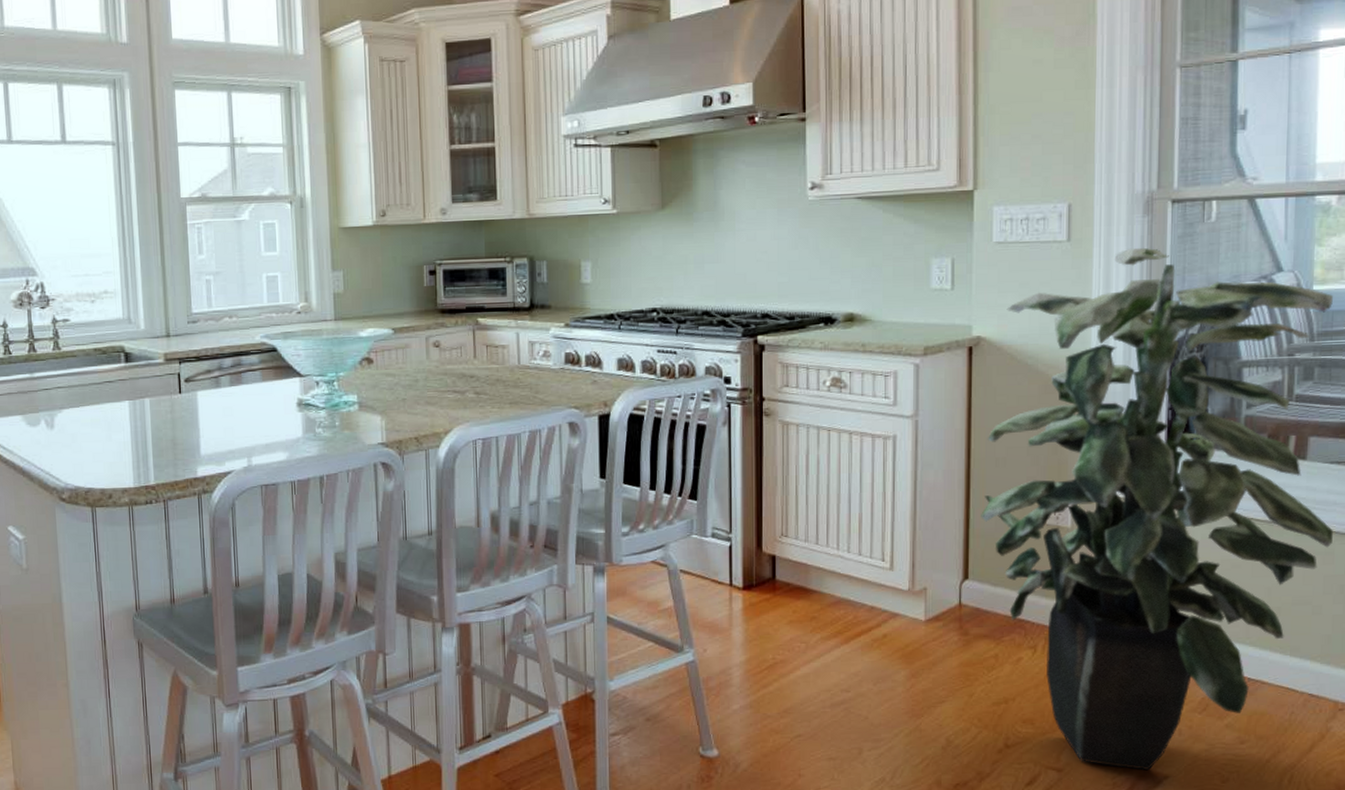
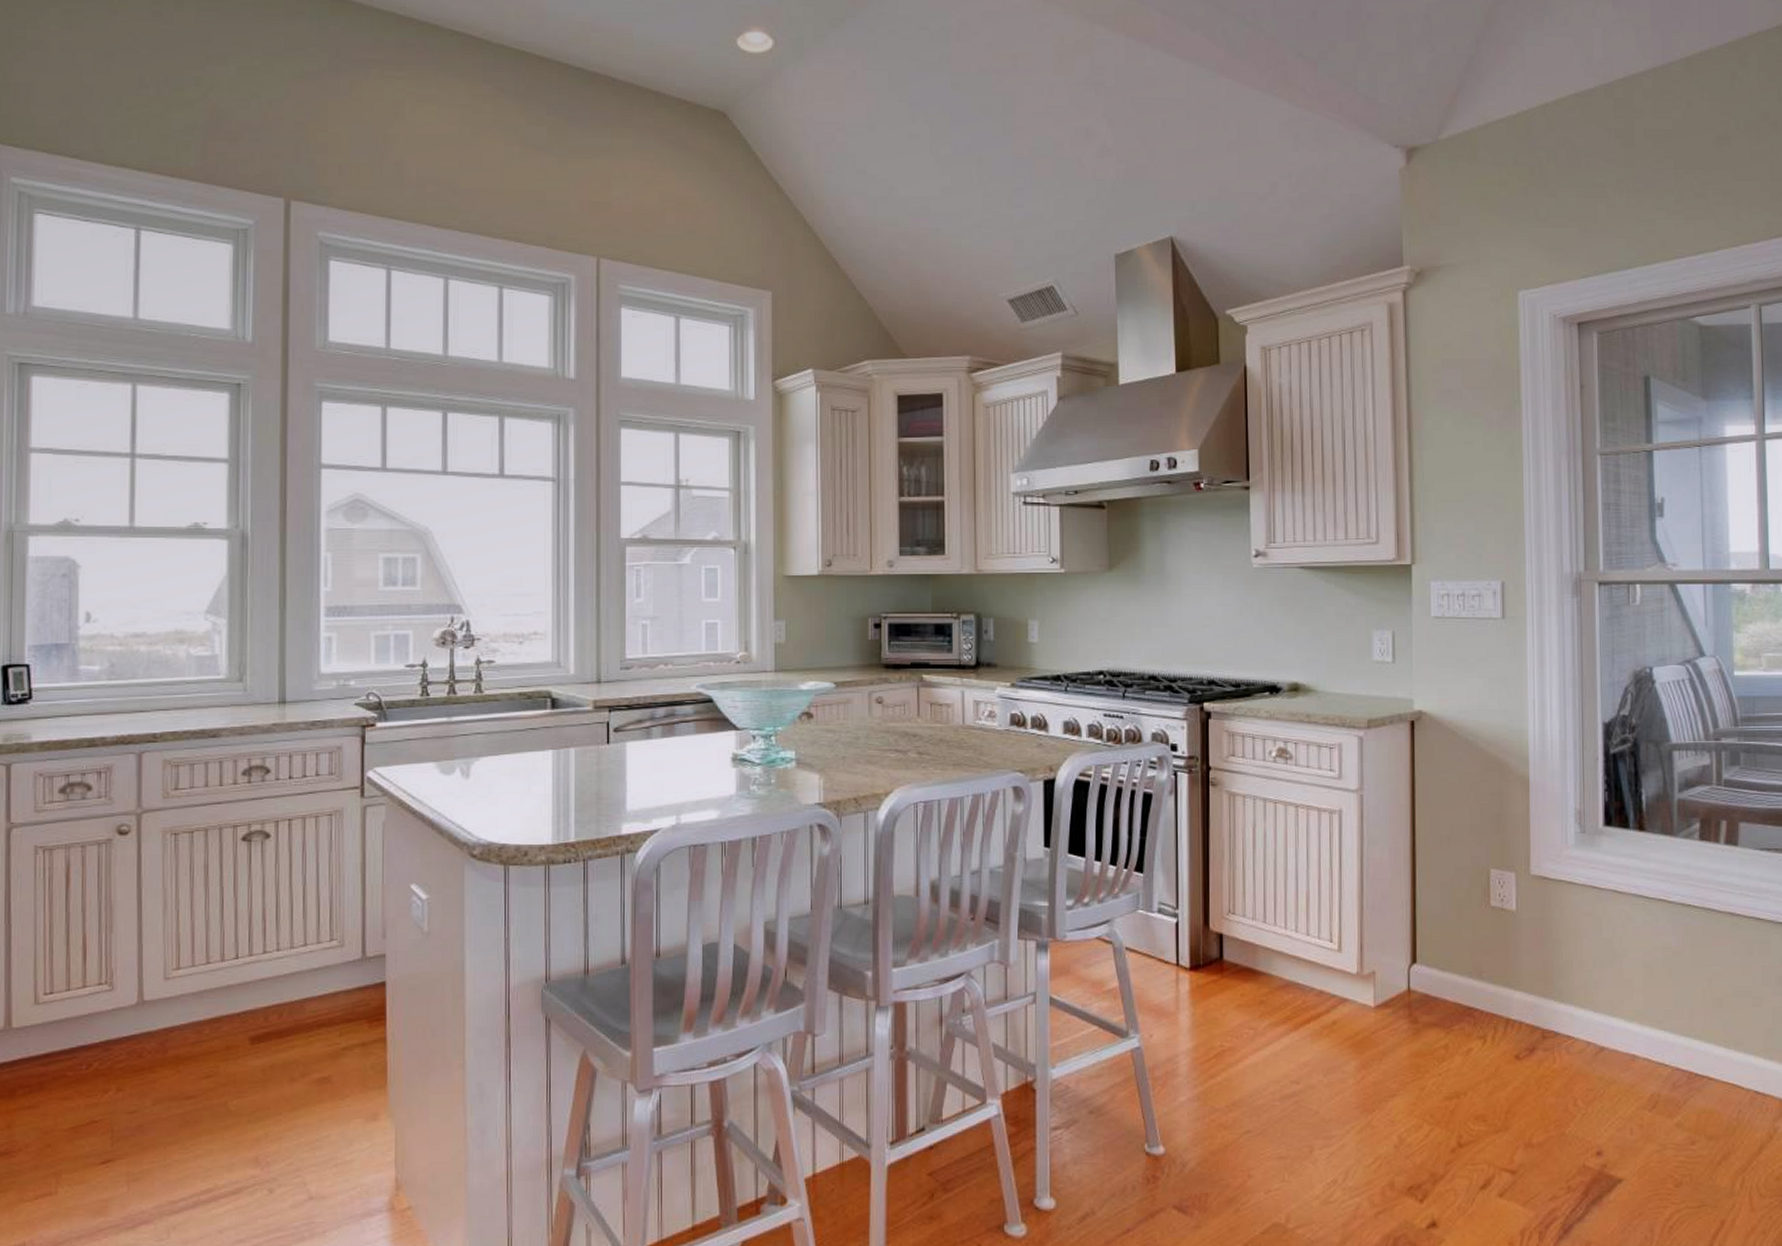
indoor plant: present [981,247,1333,771] -> none [1427,627,1768,1173]

